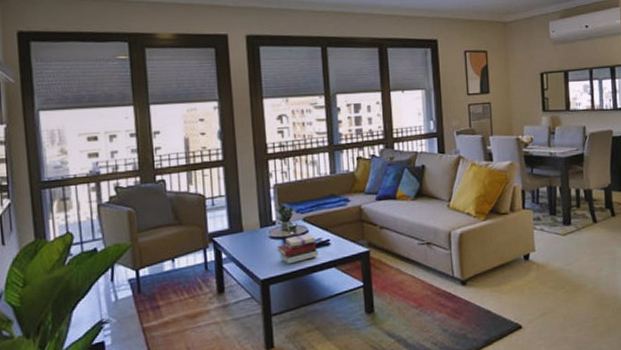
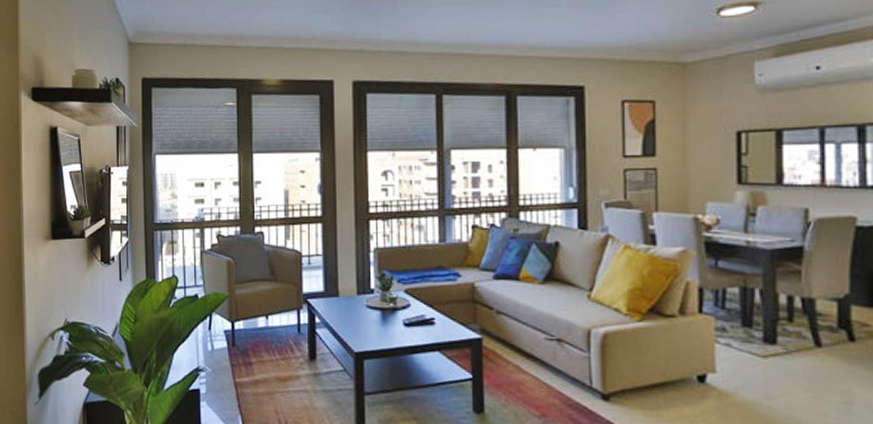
books: present [277,234,319,264] -> none [374,308,421,340]

